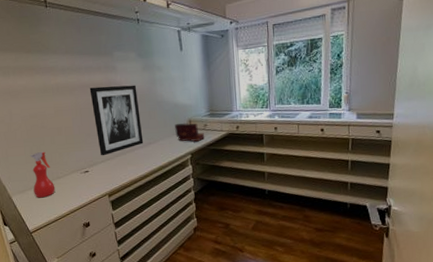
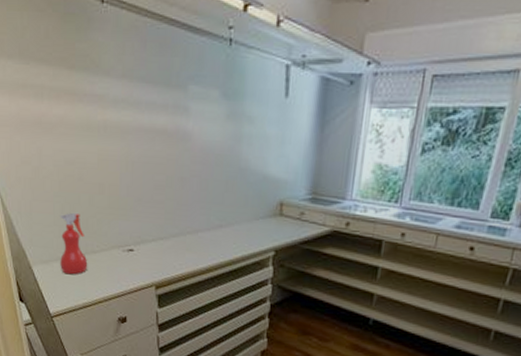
wall art: present [89,85,144,156] -> none [148,133,214,233]
wooden box: present [175,123,205,142] -> none [258,205,299,235]

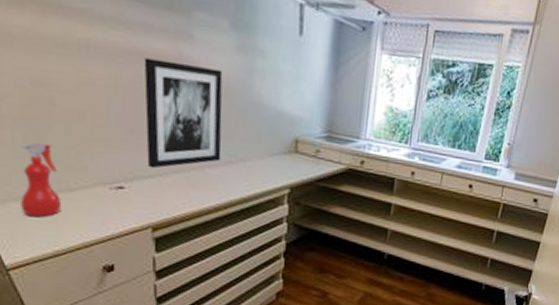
wall art: none [148,133,214,233] -> present [144,57,223,169]

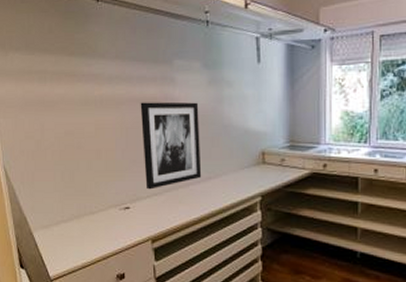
spray bottle: present [21,142,62,218] -> none [60,178,87,237]

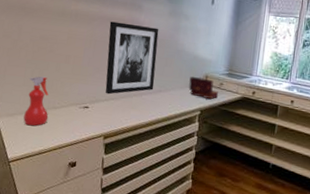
spray bottle: none [60,178,87,237] -> present [23,76,49,126]
wooden box: none [243,156,281,180] -> present [188,77,219,99]

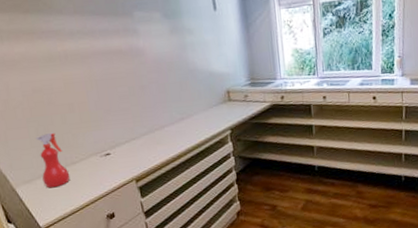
wall art: present [105,21,159,95] -> none [106,51,175,136]
wooden box: present [188,77,219,99] -> none [210,94,246,116]

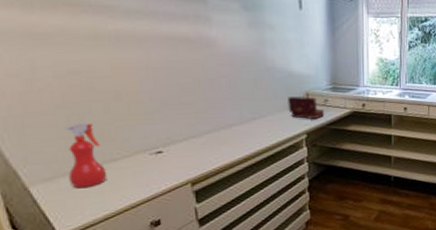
wooden box: none [210,94,246,116] -> present [288,97,325,119]

